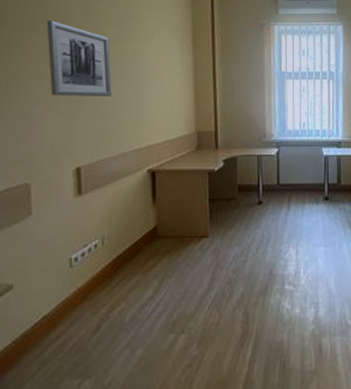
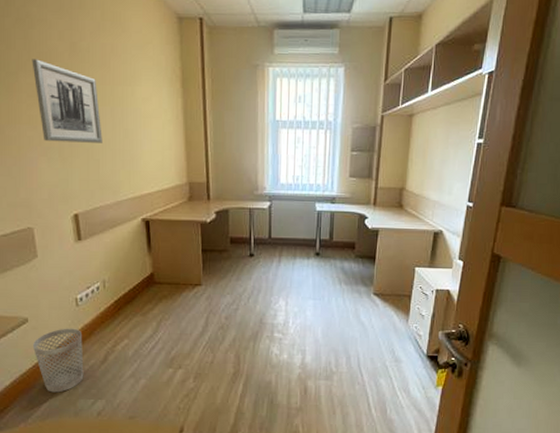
wastebasket: none [14,293,74,374] -> present [32,328,84,393]

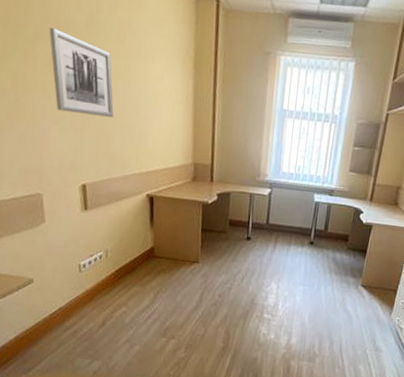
wastebasket: present [32,328,84,393] -> none [36,291,84,351]

